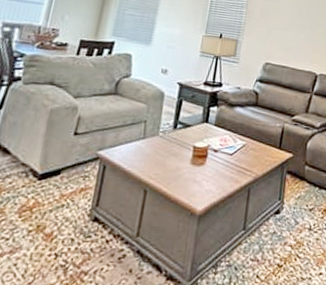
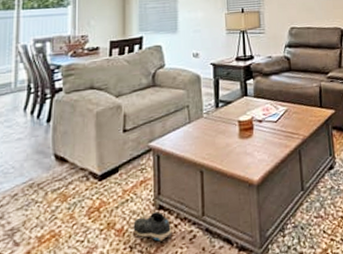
shoe: none [62,223,103,255] -> present [133,211,173,242]

